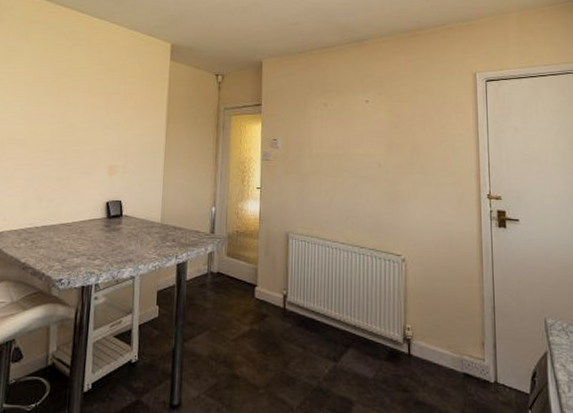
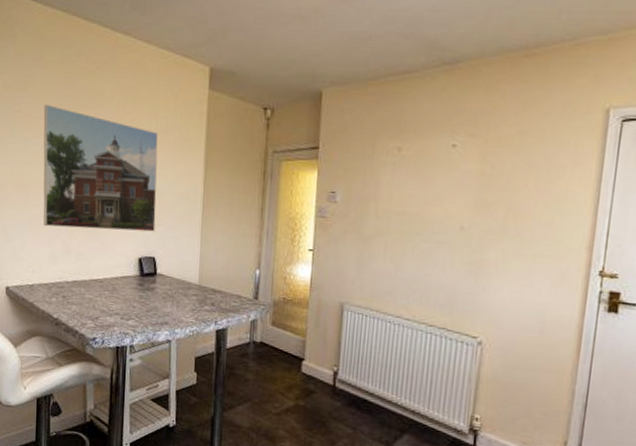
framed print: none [18,73,127,179] -> present [43,104,159,232]

